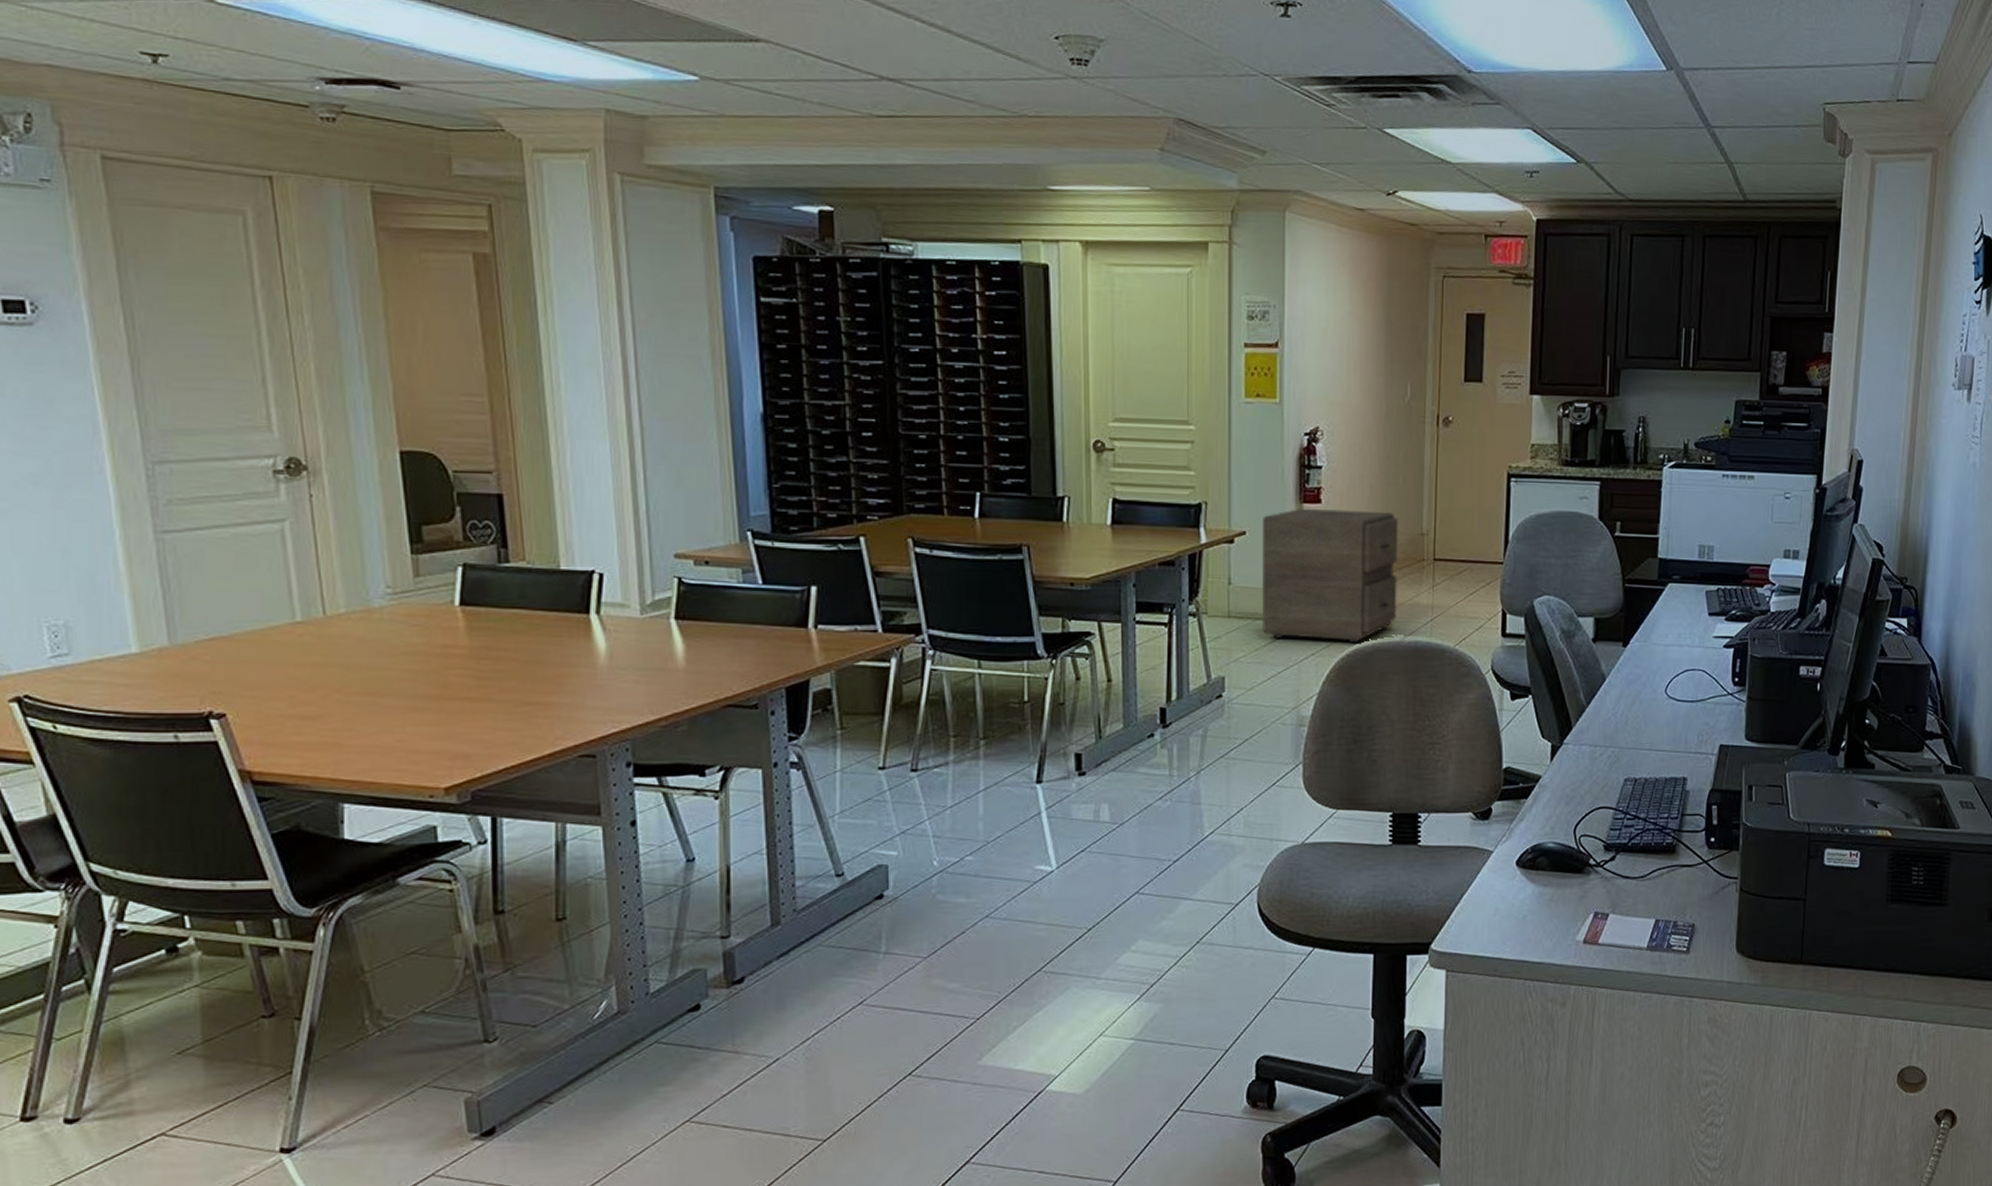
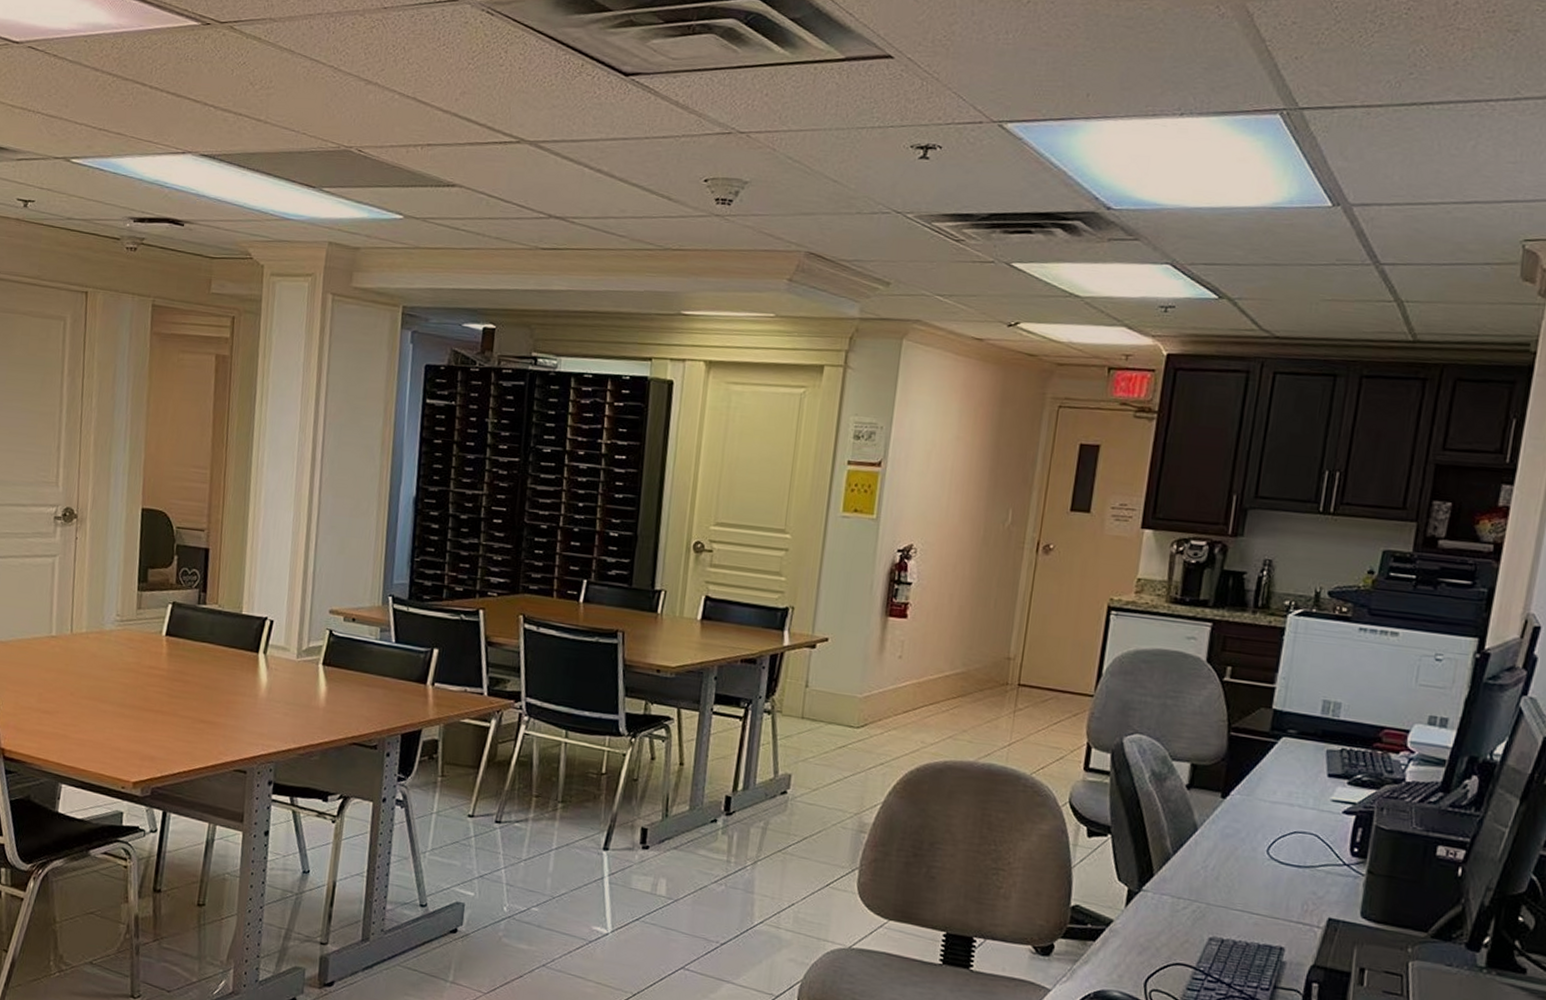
filing cabinet: present [1262,508,1399,644] -> none [834,621,985,759]

